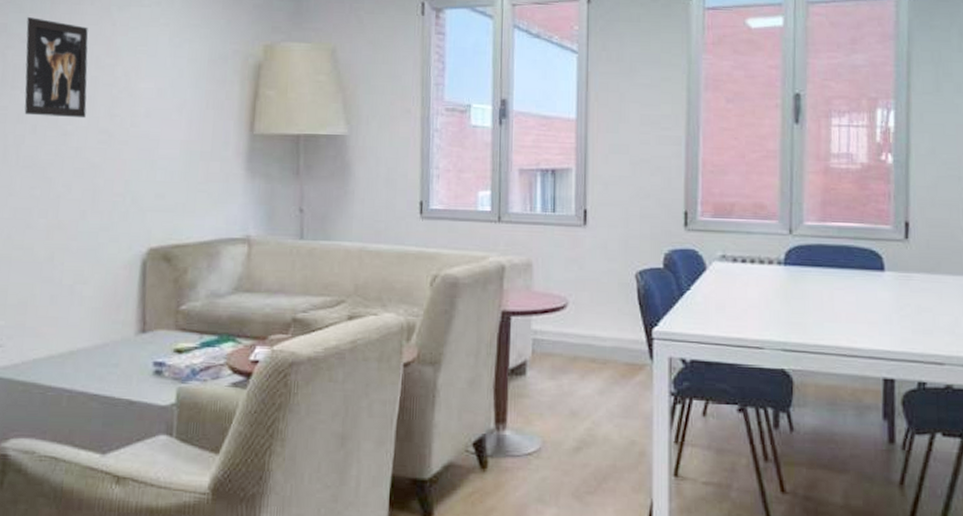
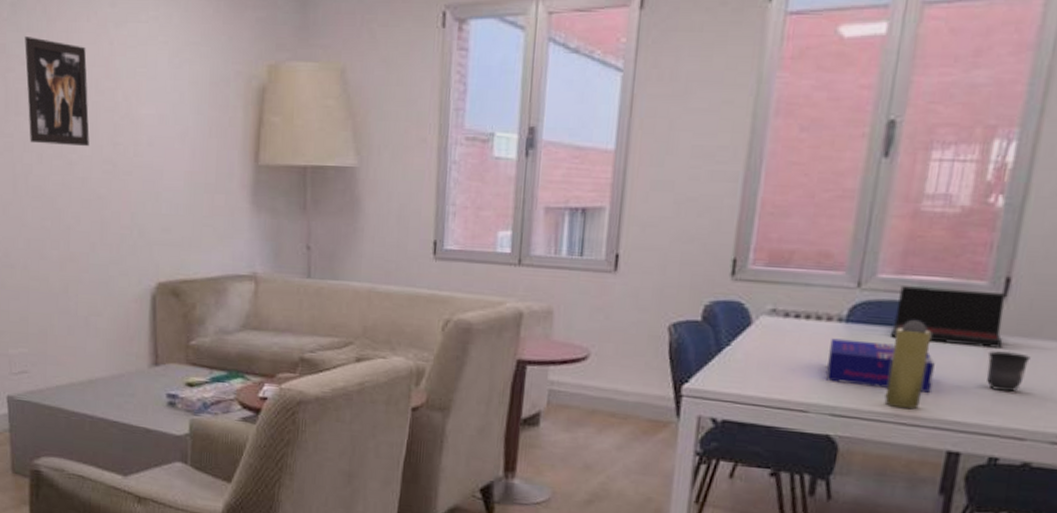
board game: none [774,280,862,325] -> present [826,338,935,393]
laptop: none [822,231,912,283] -> present [891,286,1006,348]
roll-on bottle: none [825,261,855,342] -> present [884,320,932,410]
mug: none [901,285,936,321] -> present [986,350,1031,391]

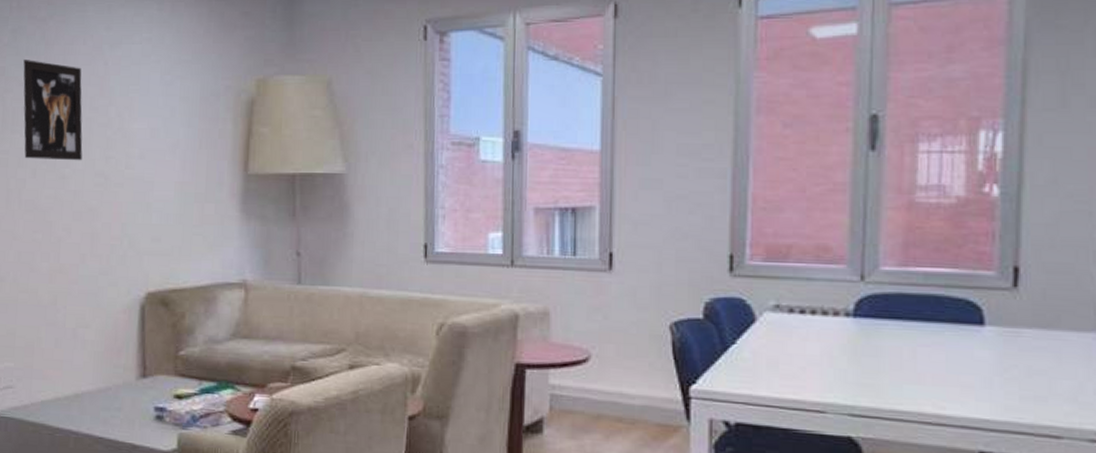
board game: present [826,338,935,393] -> none [840,334,953,389]
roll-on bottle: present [884,320,932,410] -> none [905,313,945,408]
laptop: present [891,286,1006,348] -> none [903,278,1021,340]
mug: present [986,350,1031,391] -> none [1007,342,1053,386]

